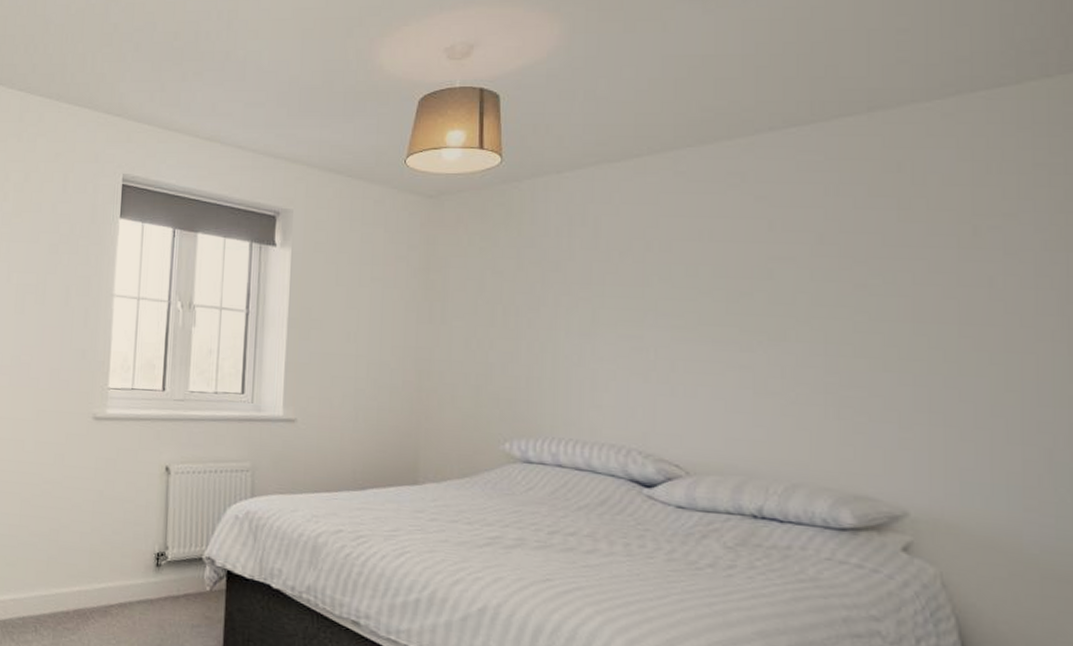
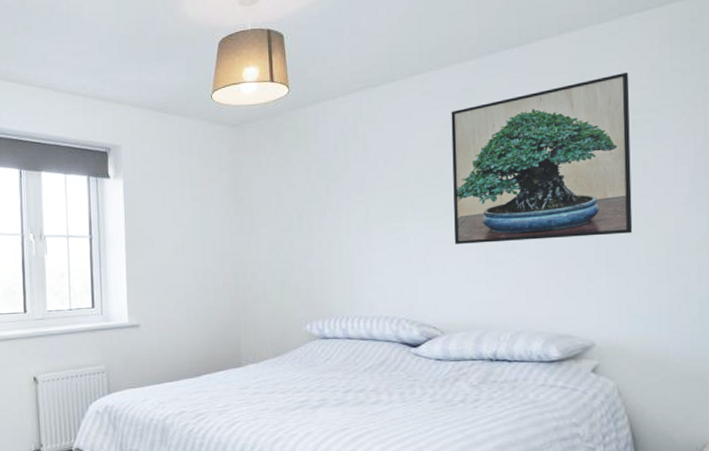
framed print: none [709,163,970,372] -> present [451,72,633,244]

